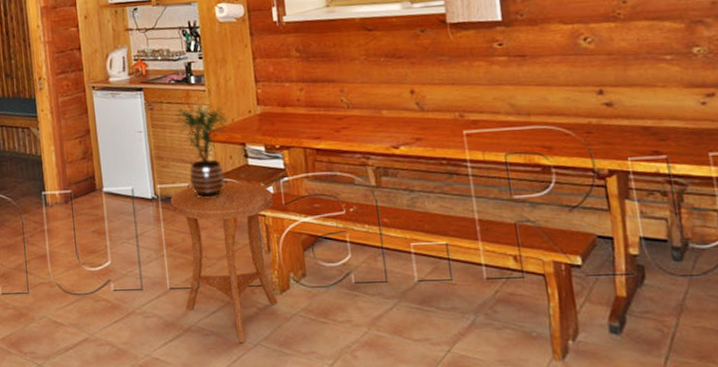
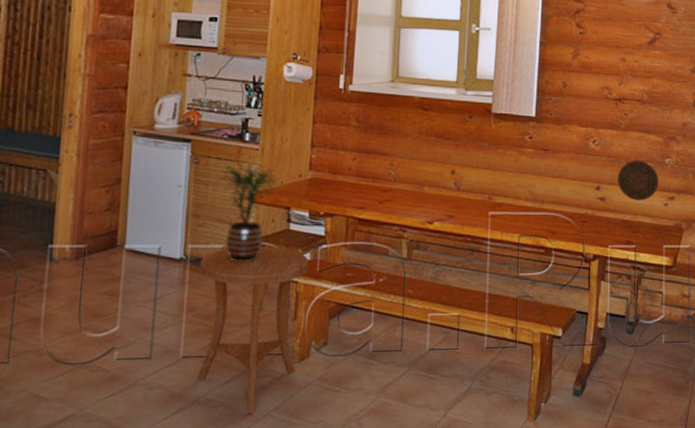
decorative plate: none [625,53,689,103] -> present [617,159,659,201]

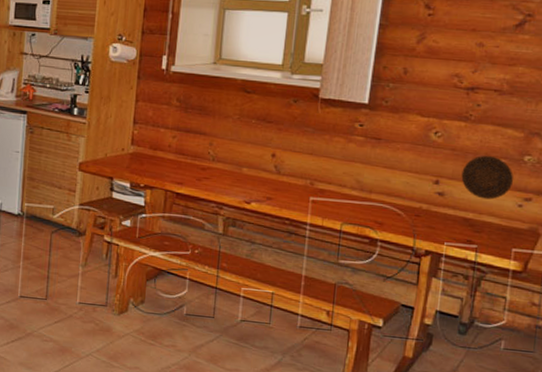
side table: present [196,246,308,413] -> none [31,209,129,351]
potted plant: present [218,163,278,263] -> none [50,134,103,223]

